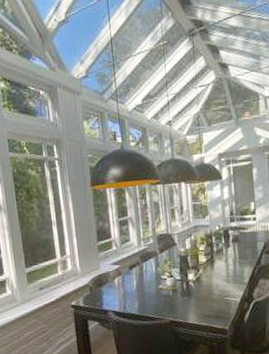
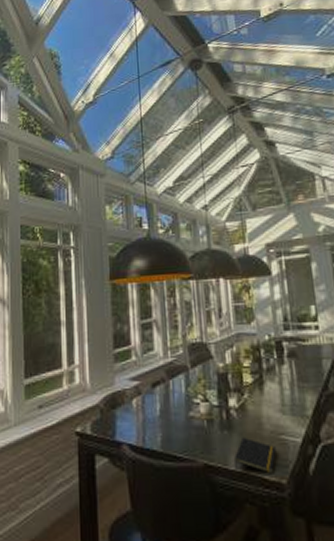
notepad: none [192,300,222,323] -> present [234,437,276,473]

